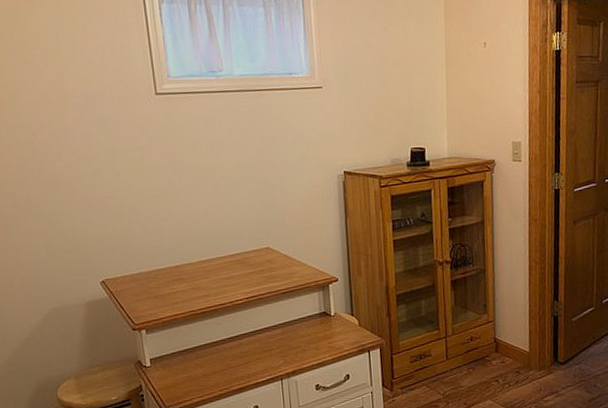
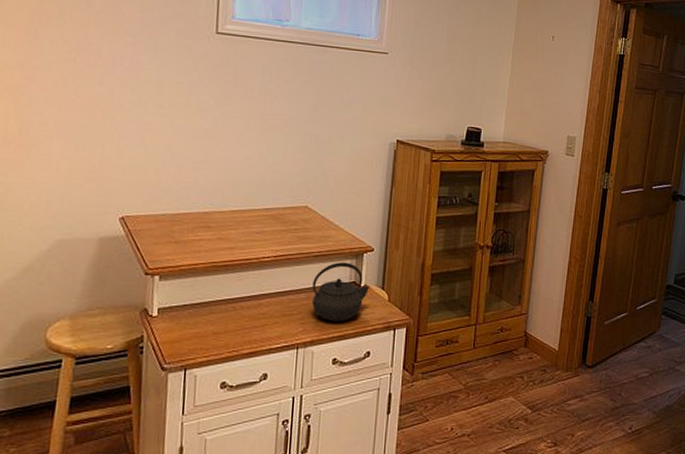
kettle: none [285,295,340,351] -> present [312,262,370,322]

